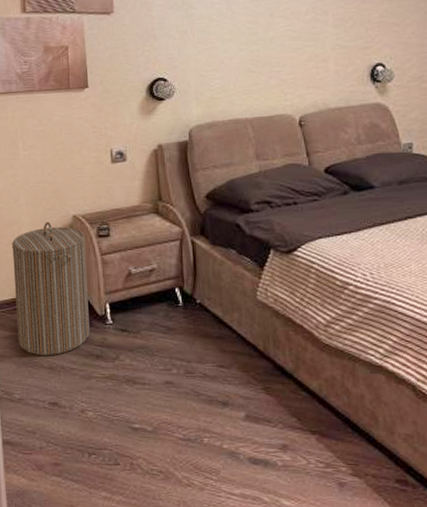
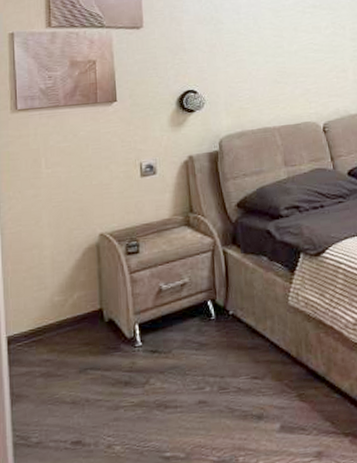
laundry hamper: present [11,222,90,356] -> none [31,242,118,390]

